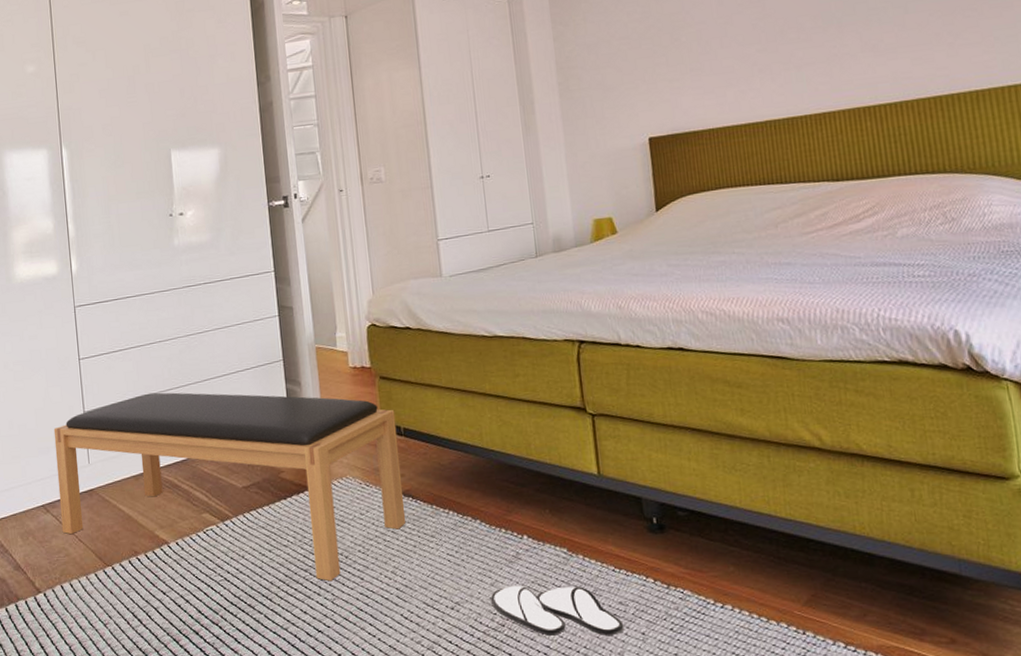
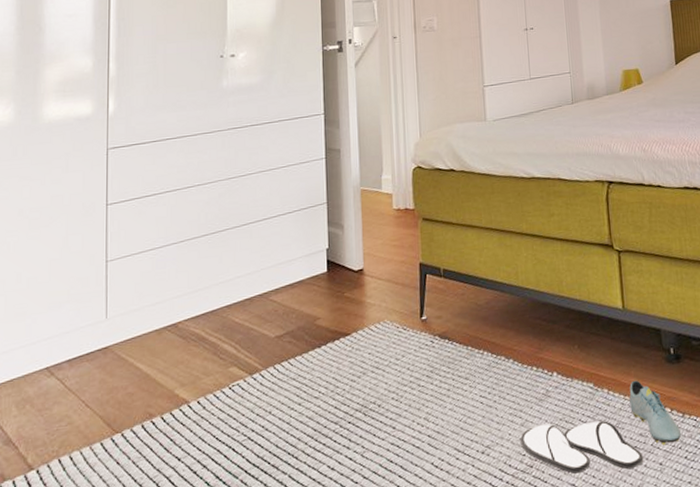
bench: present [53,392,406,582] -> none [67,238,441,433]
athletic shoe: none [606,548,666,616] -> present [629,380,681,446]

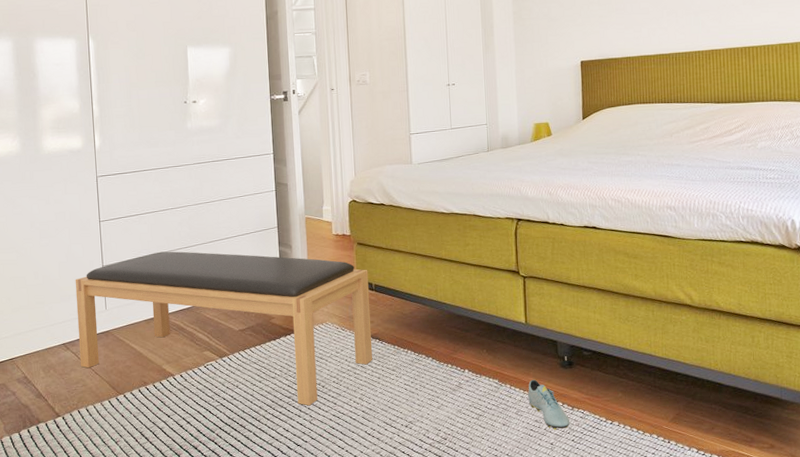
bench: none [67,238,441,433] -> present [75,251,373,406]
slippers: present [520,421,644,474] -> none [437,408,538,446]

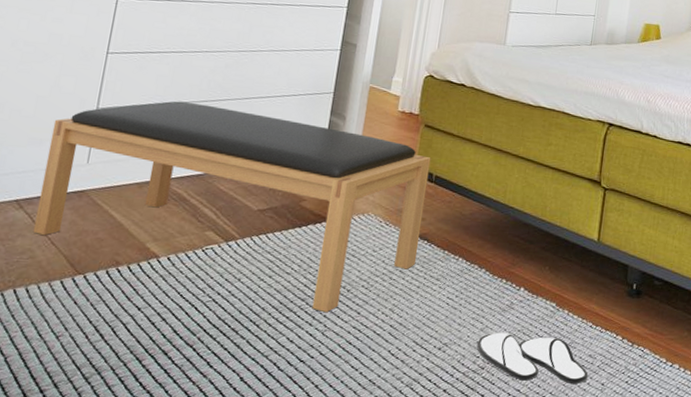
slippers: none [437,408,538,446] -> present [477,332,589,384]
athletic shoe: present [528,379,570,430] -> none [585,307,627,369]

